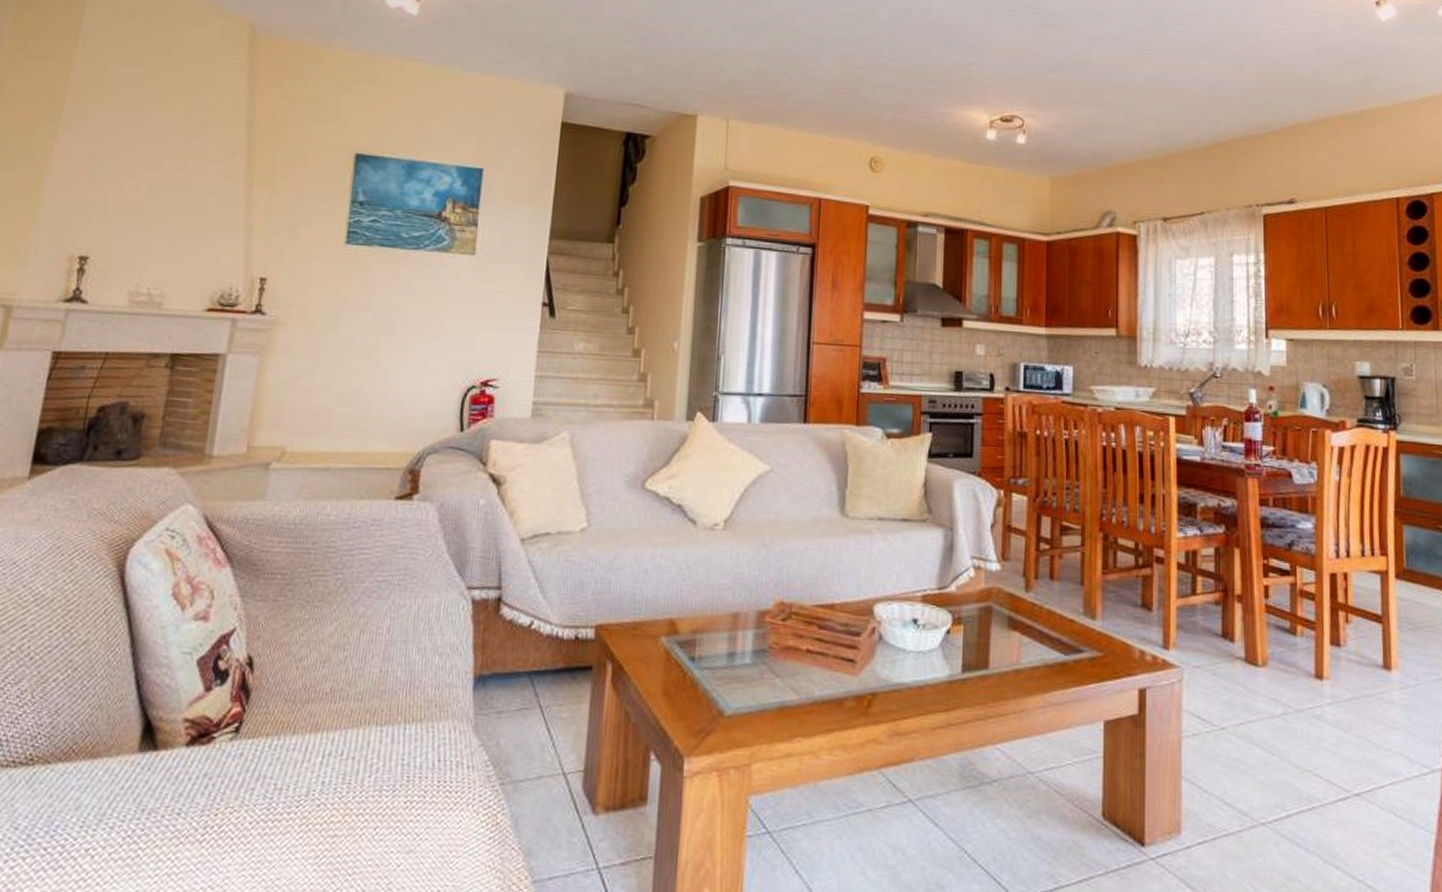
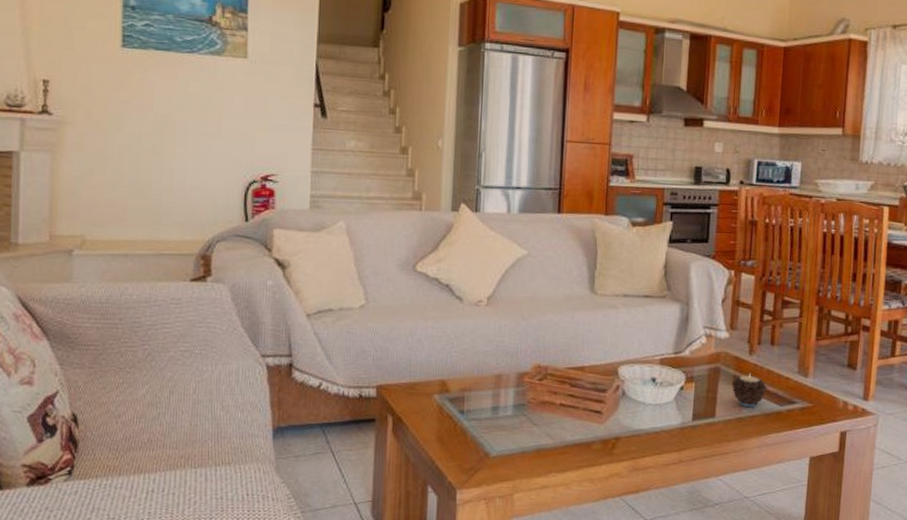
candle: none [1006,614,1048,657] -> present [731,374,767,408]

